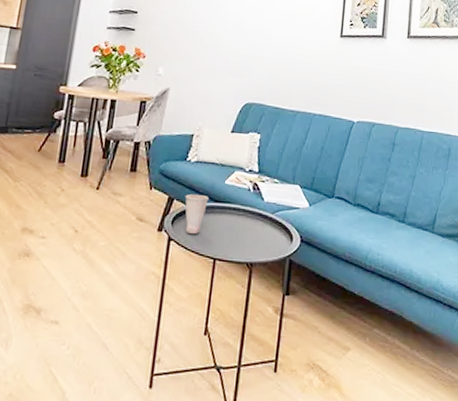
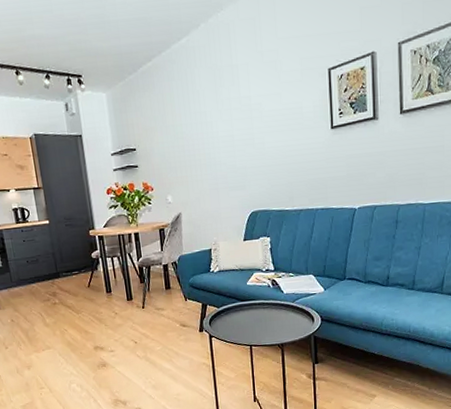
cup: present [185,194,209,234] -> none [215,297,236,330]

